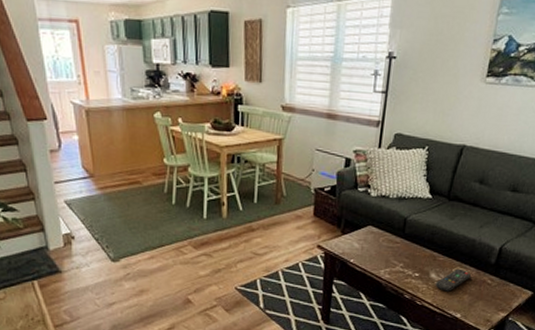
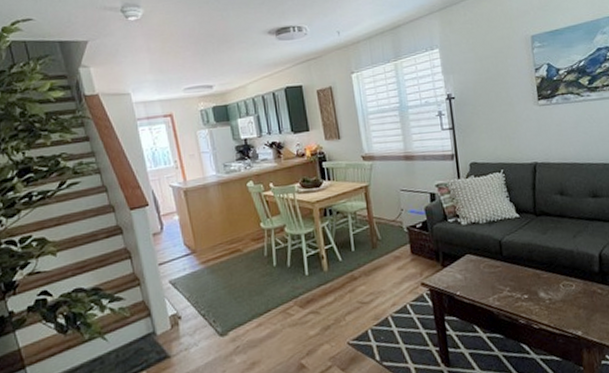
remote control: present [436,269,471,292] -> none [547,283,579,309]

